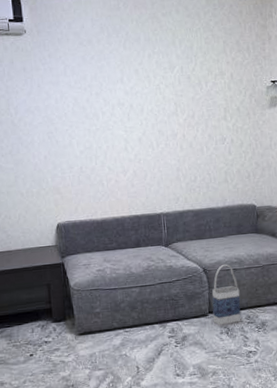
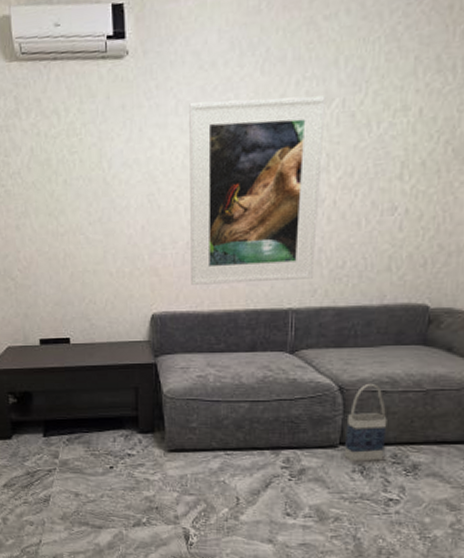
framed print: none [74,64,175,199] -> present [189,96,325,285]

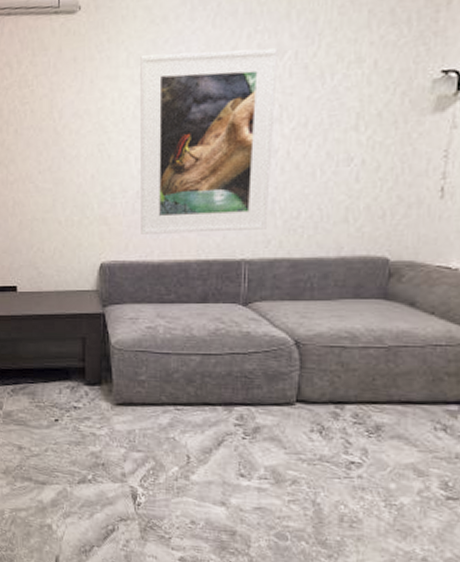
bag: present [344,383,387,462] -> none [301,338,347,421]

